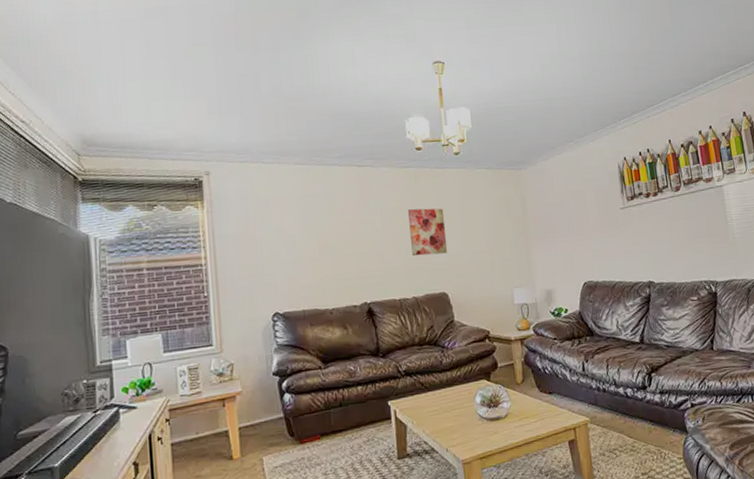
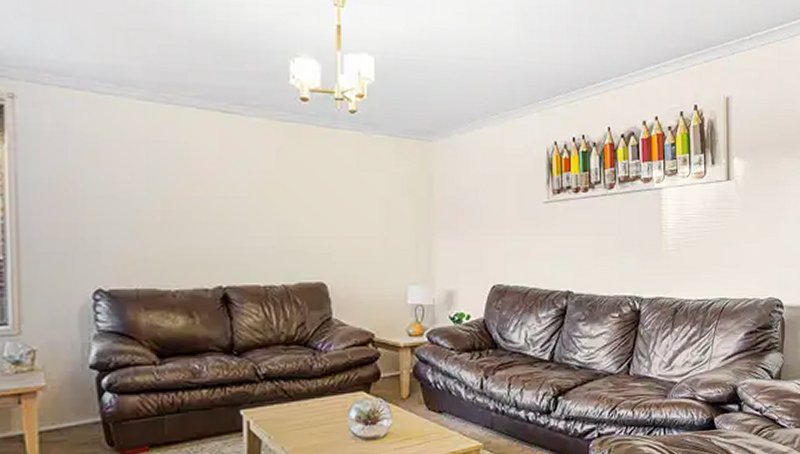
wall art: present [408,208,448,257] -> none [285,174,331,235]

